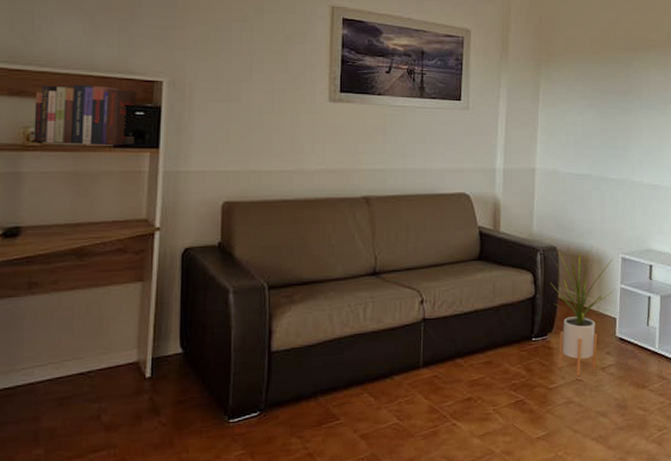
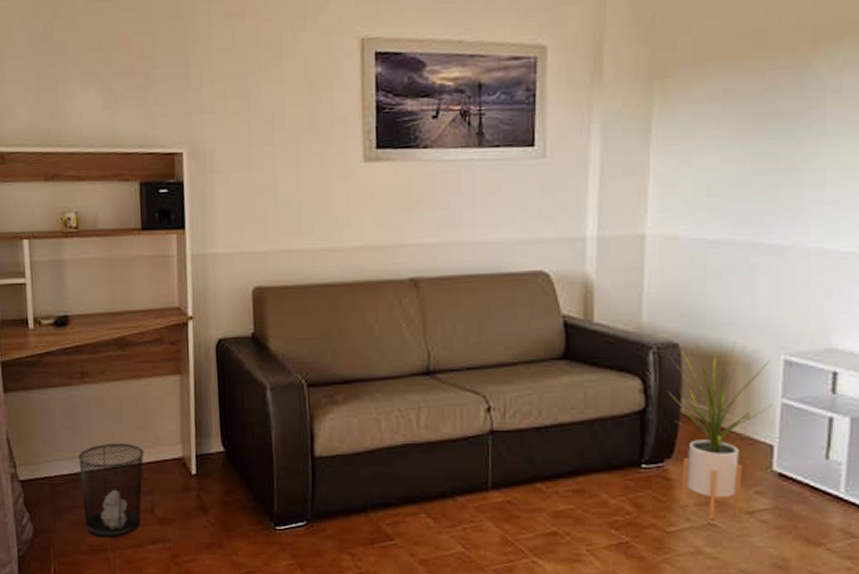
waste bin: none [15,352,95,452] -> present [78,442,144,537]
books: present [33,84,137,146] -> none [67,163,161,229]

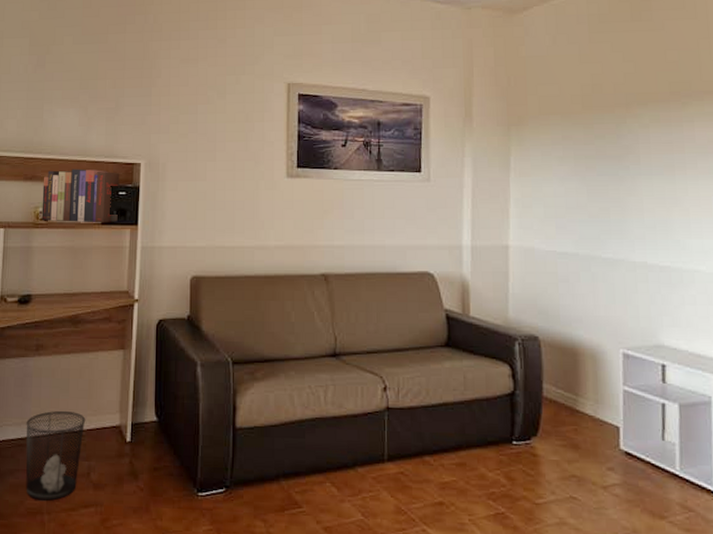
books: none [67,163,161,229] -> present [41,169,120,223]
house plant: present [669,341,773,520] -> none [532,335,617,493]

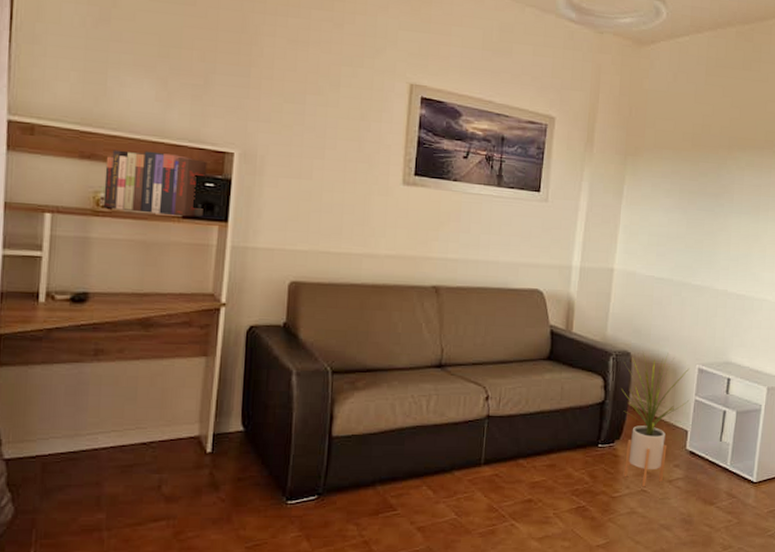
waste bin: present [26,410,86,501] -> none [79,421,158,516]
house plant: none [532,335,617,493] -> present [621,352,690,487]

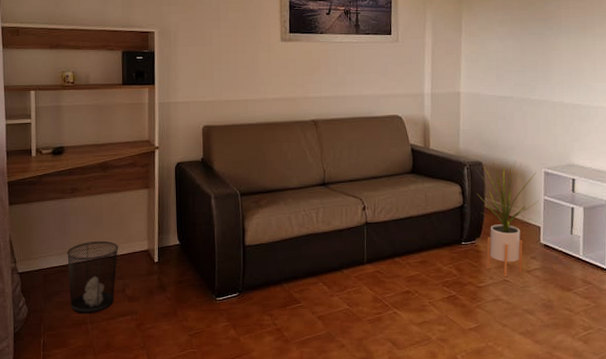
waste bin: none [79,421,158,516] -> present [67,240,119,313]
books: present [103,149,208,217] -> none [67,37,137,84]

